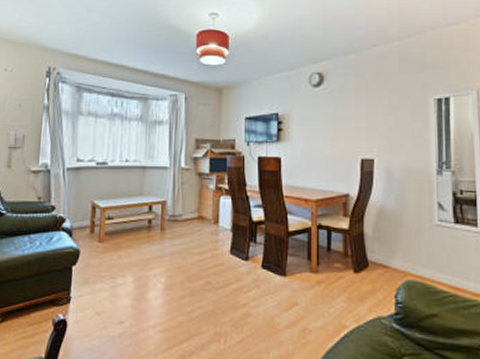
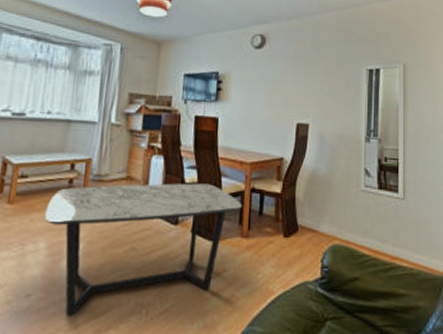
coffee table: none [130,221,310,342] -> present [45,183,243,316]

